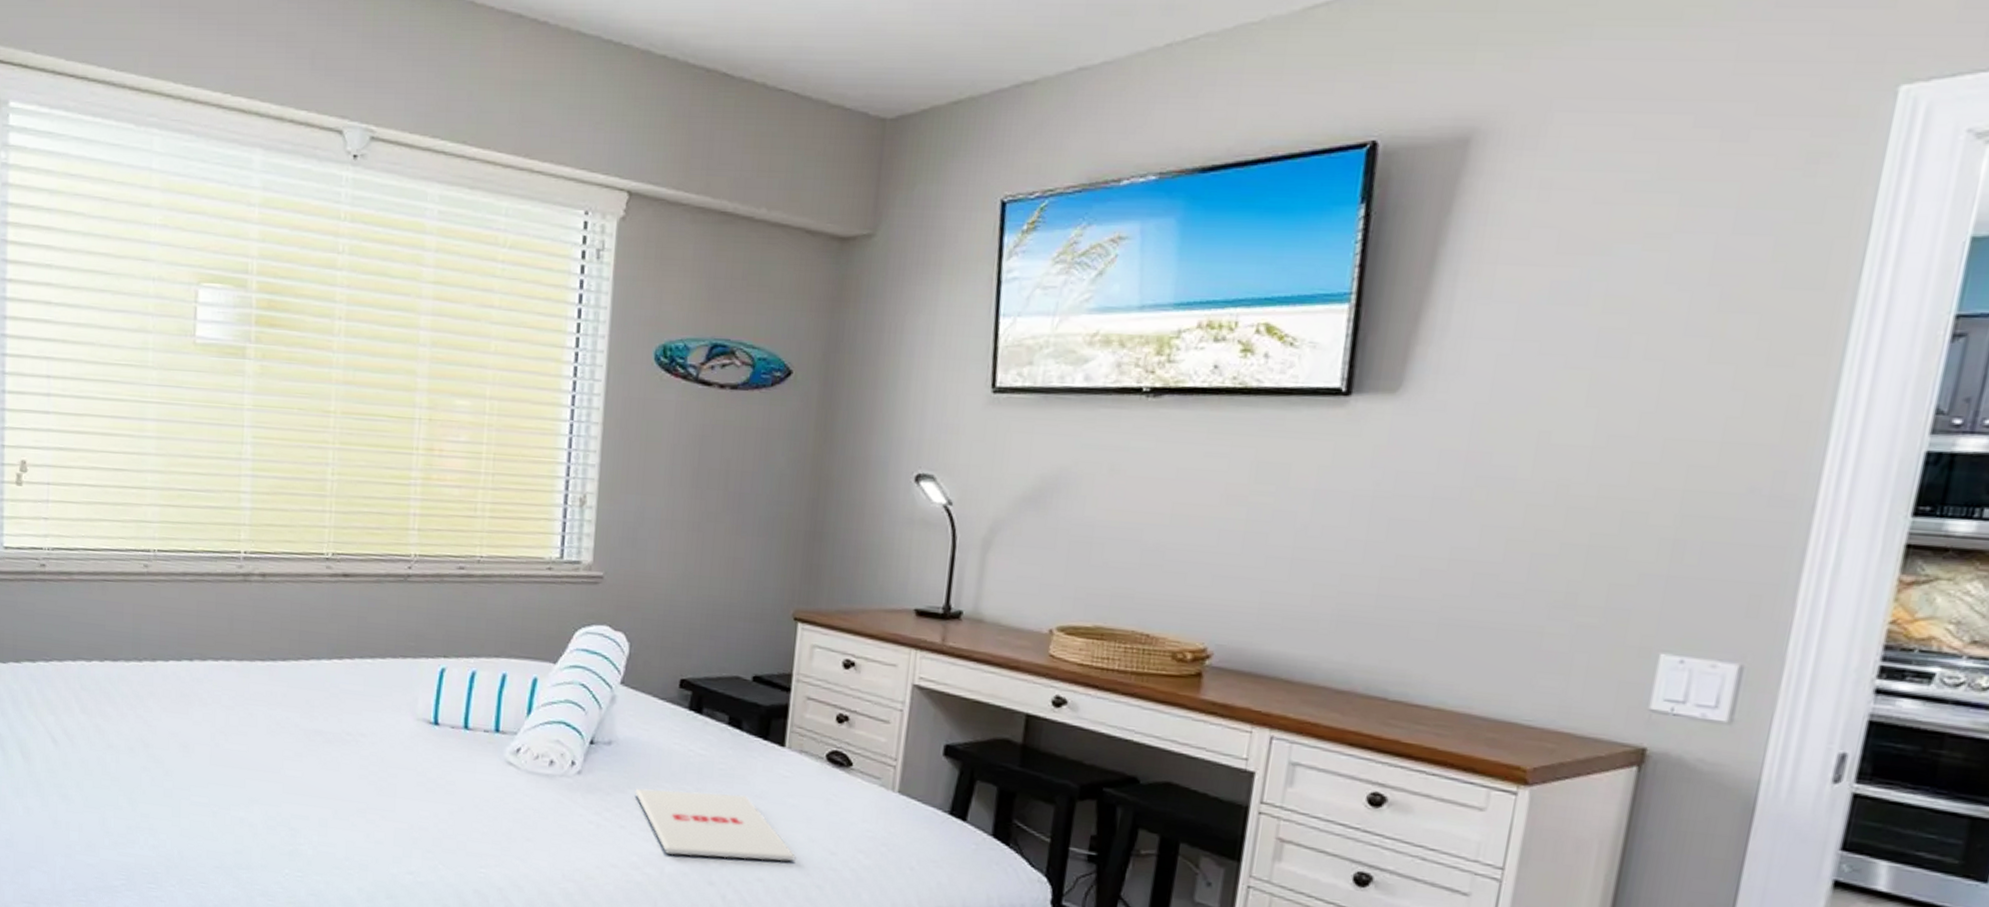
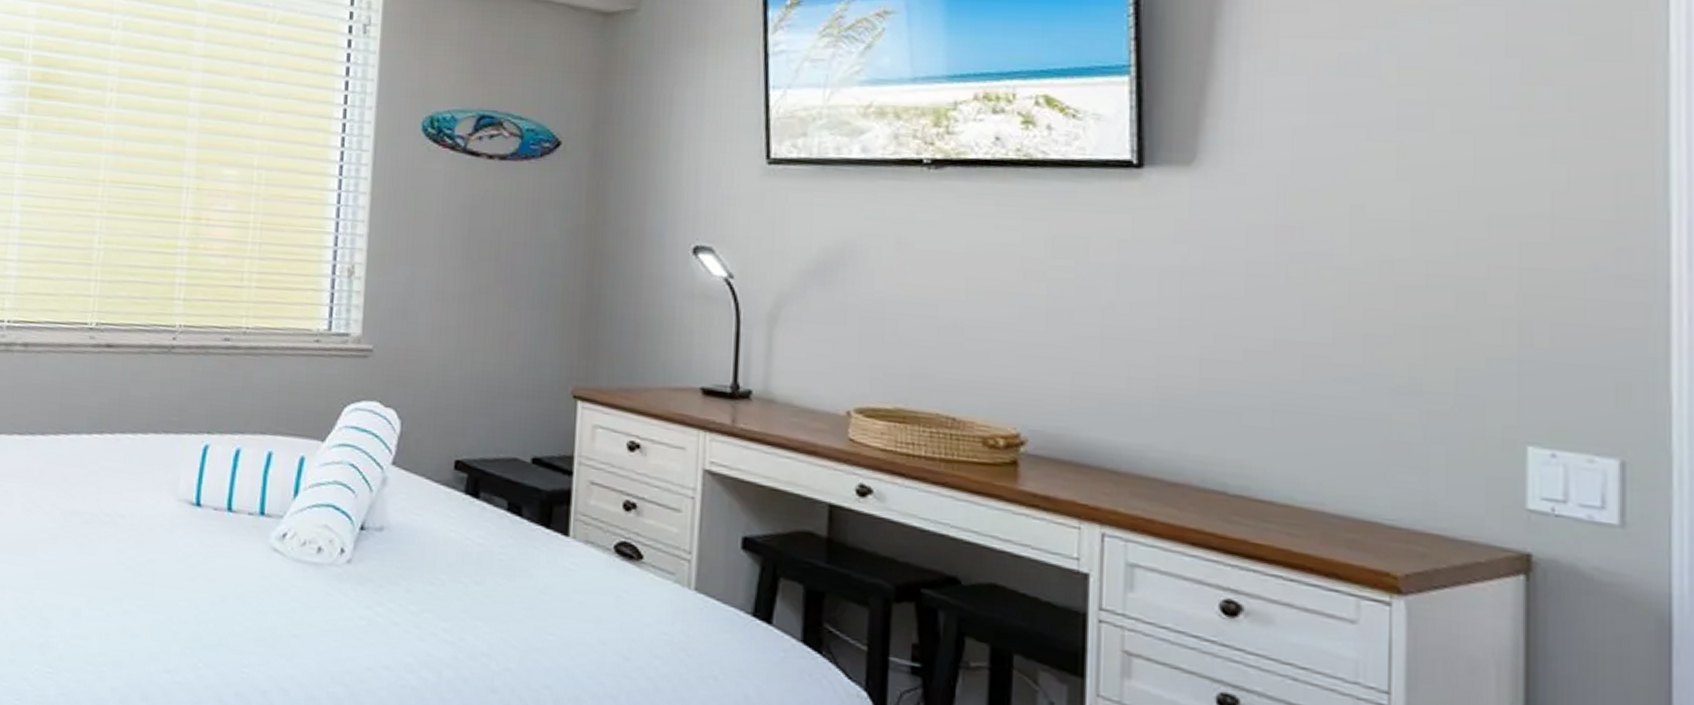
magazine: present [635,789,796,862] -> none [409,581,586,668]

